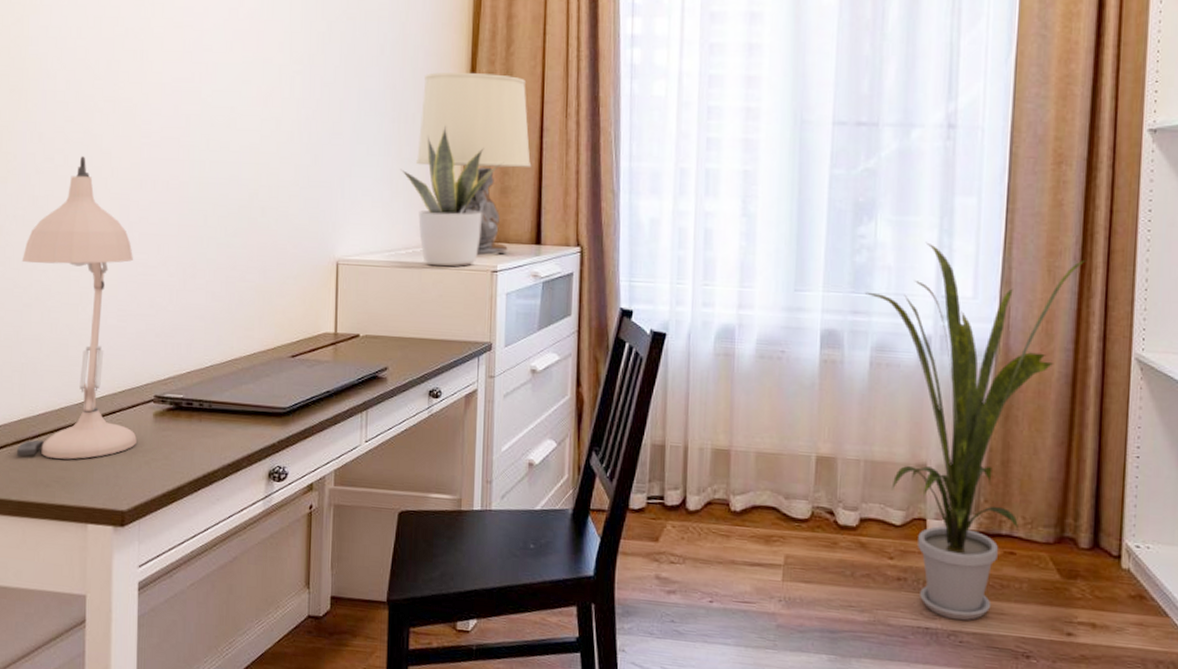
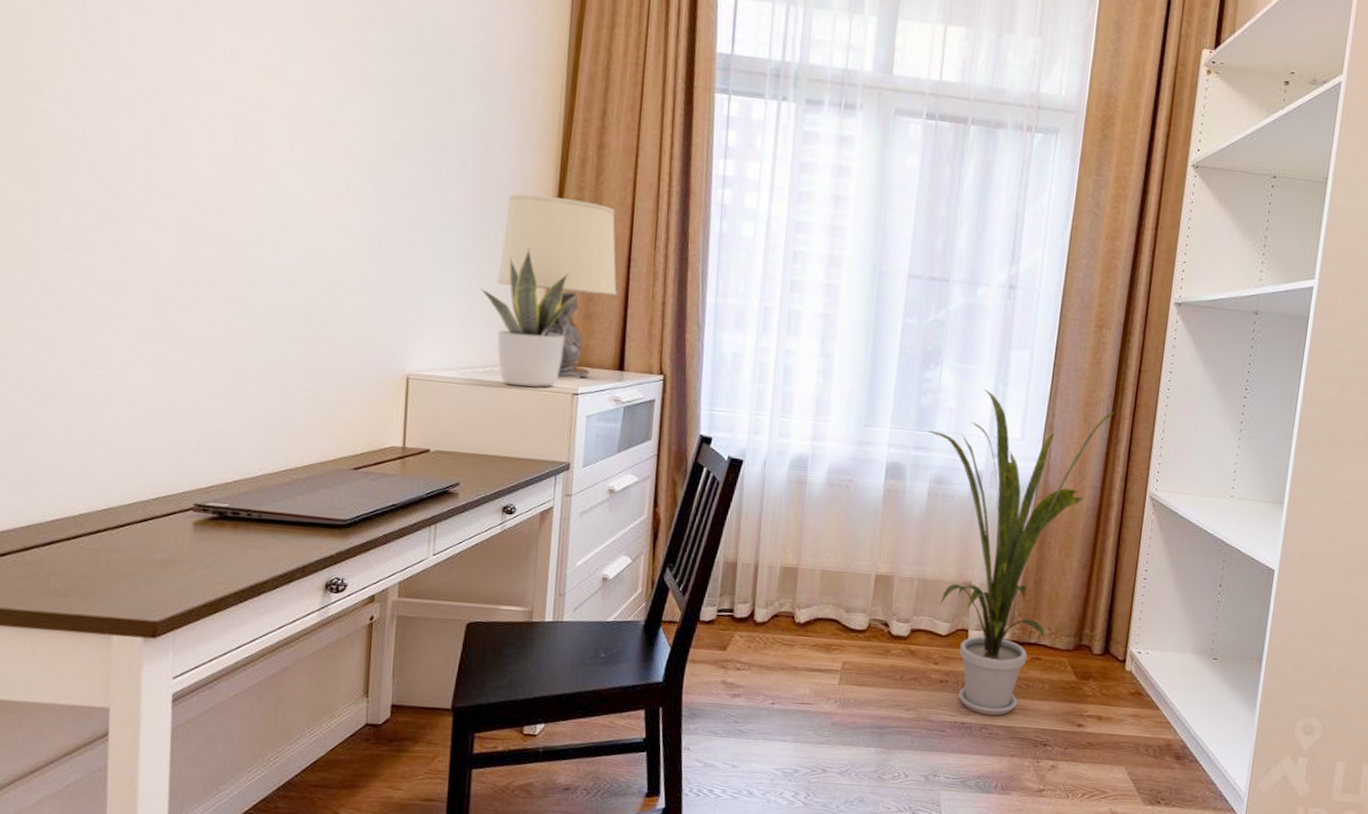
desk lamp: present [17,156,137,460] -> none [24,247,172,568]

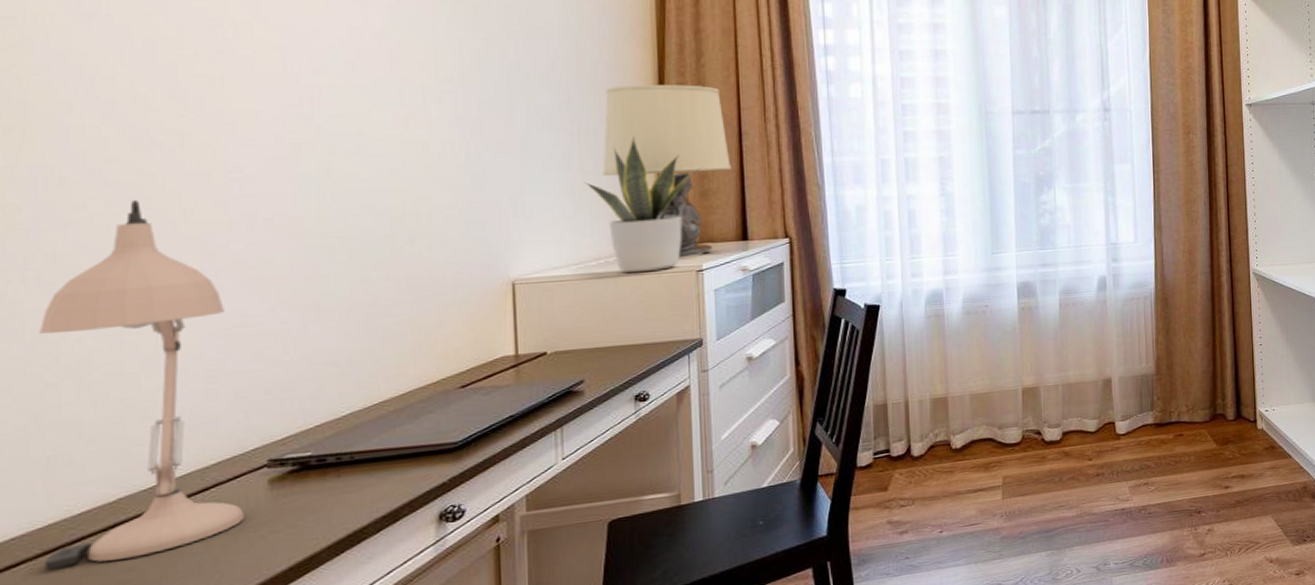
desk lamp: none [24,247,172,568] -> present [38,200,244,571]
house plant: present [928,388,1118,716] -> none [1051,202,1214,497]

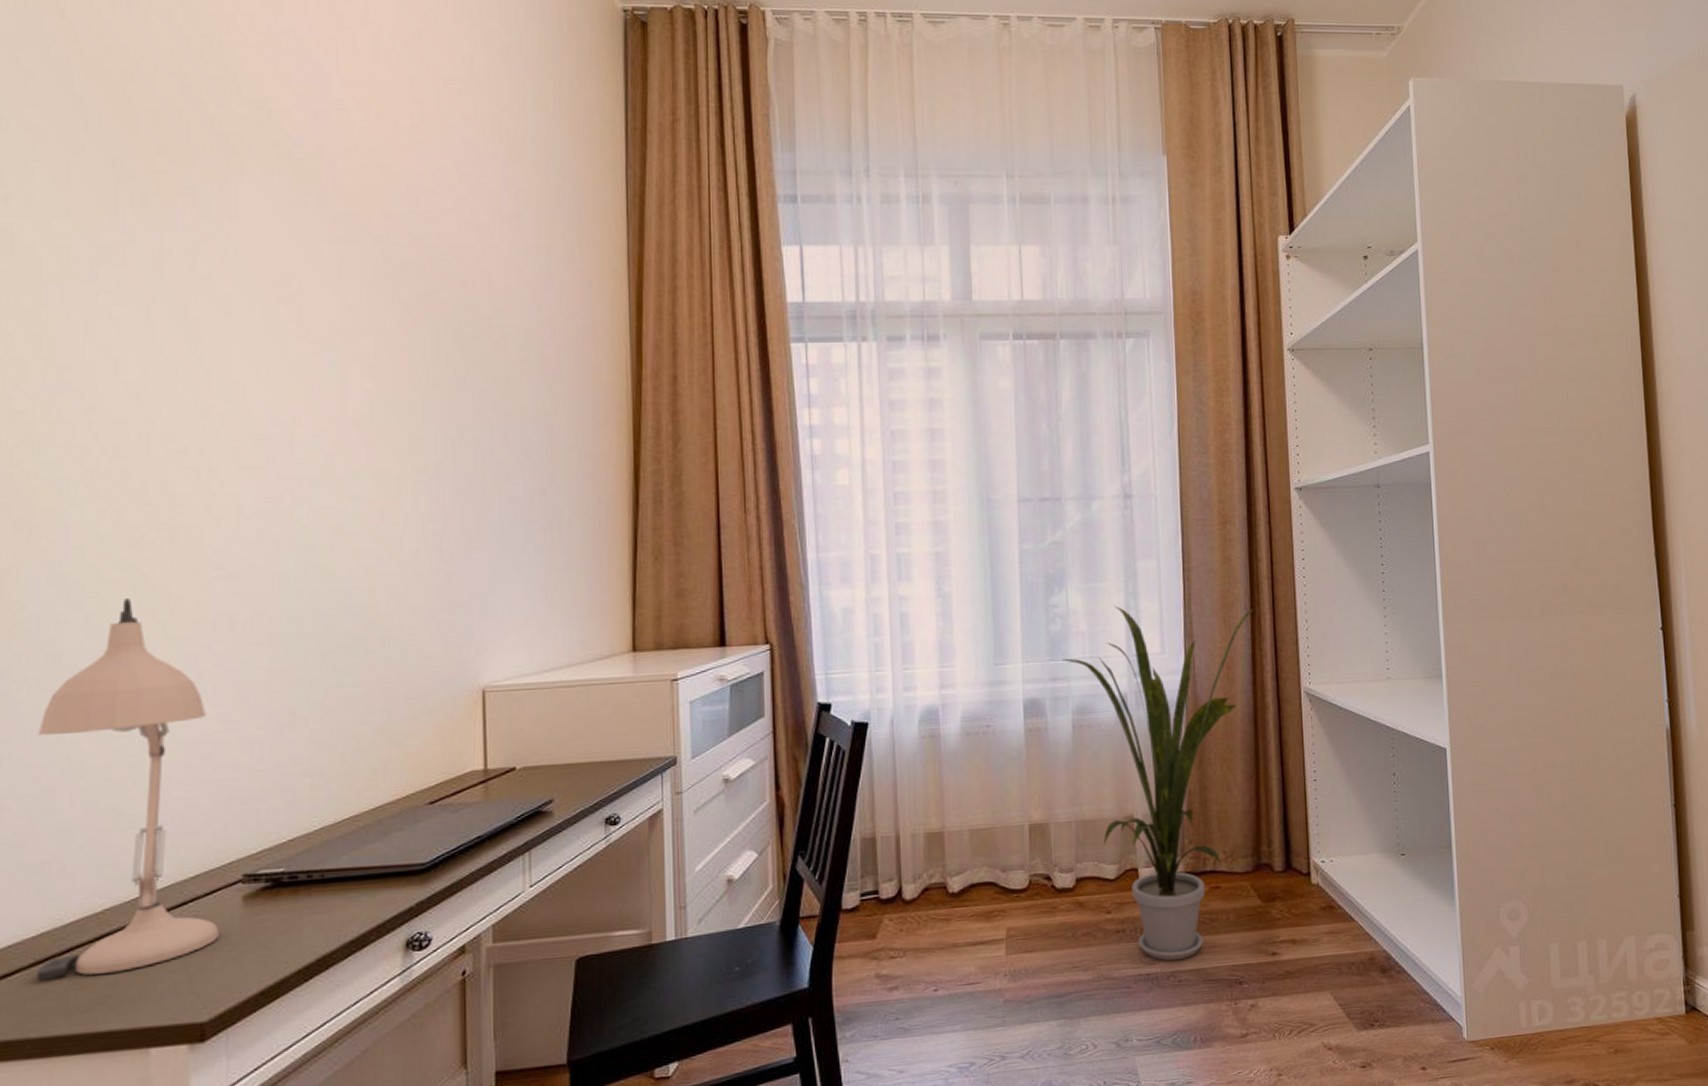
potted plant: present [584,136,701,274] -> none [556,530,677,682]
table lamp: present [601,85,732,259] -> none [574,472,710,667]
house plant: none [1051,202,1214,497] -> present [1063,605,1256,961]

